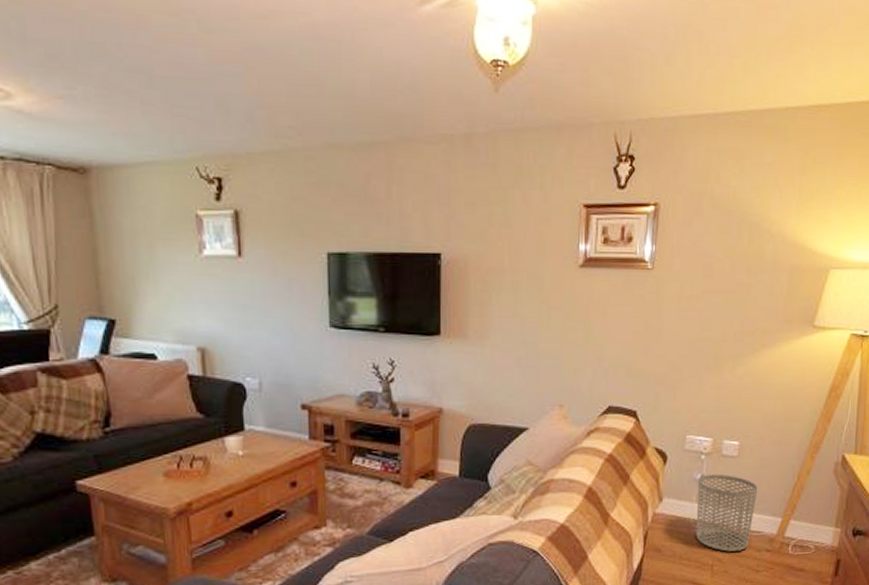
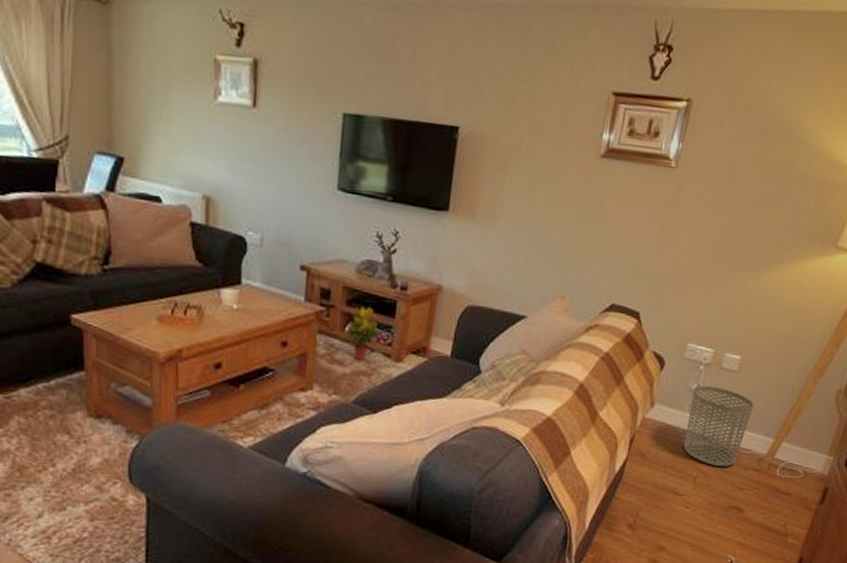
potted plant: none [353,437,387,491] -> present [345,306,379,360]

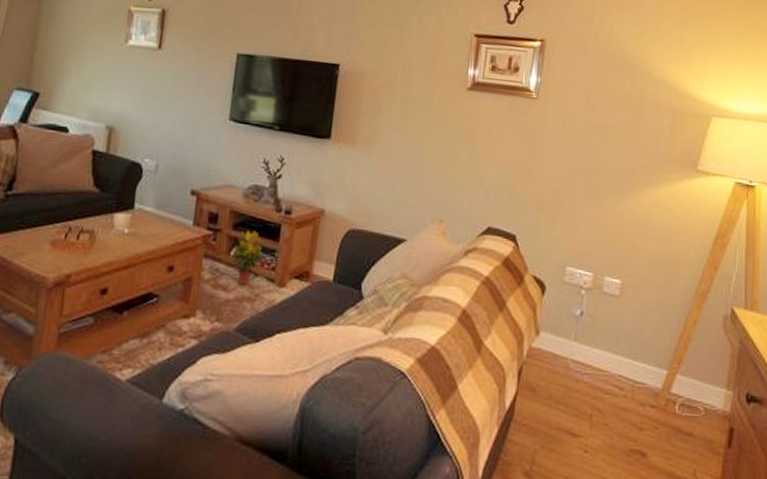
waste bin: present [683,385,754,467] -> none [574,311,641,403]

